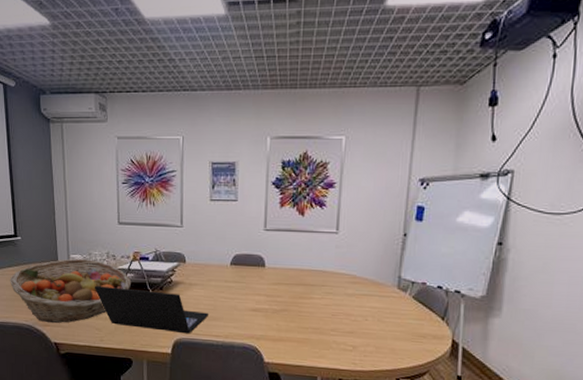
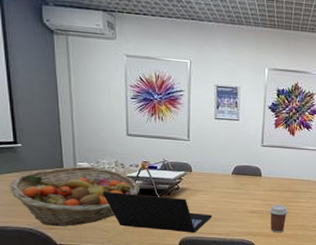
coffee cup: none [275,301,299,337] -> present [269,204,288,233]

